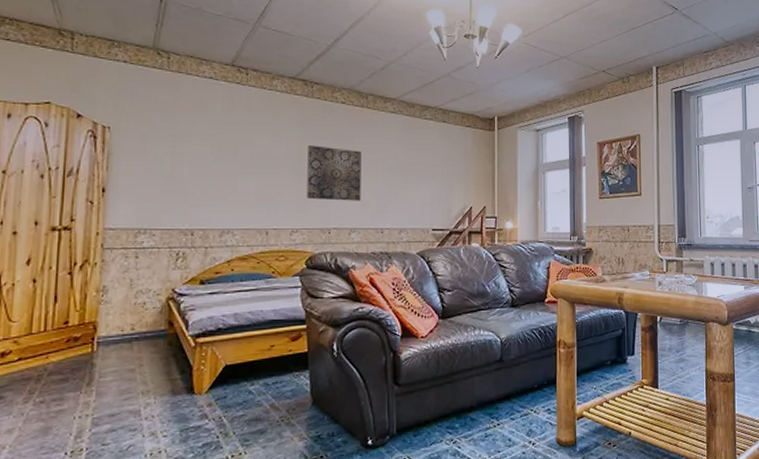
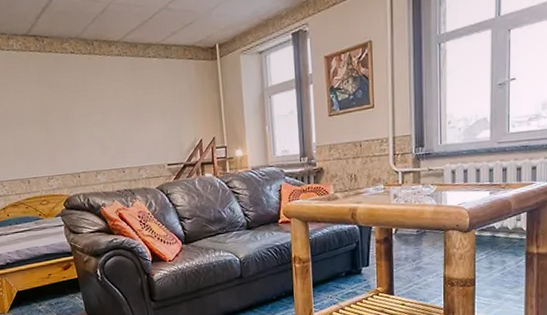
wall art: present [307,145,362,201] -> none [48,97,101,149]

